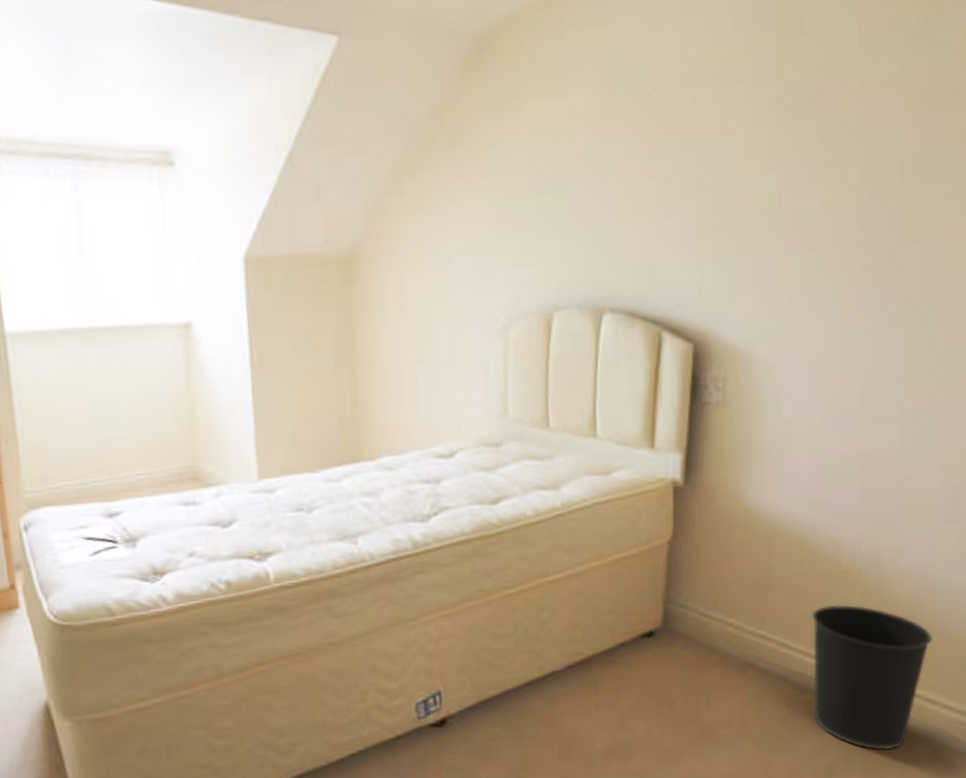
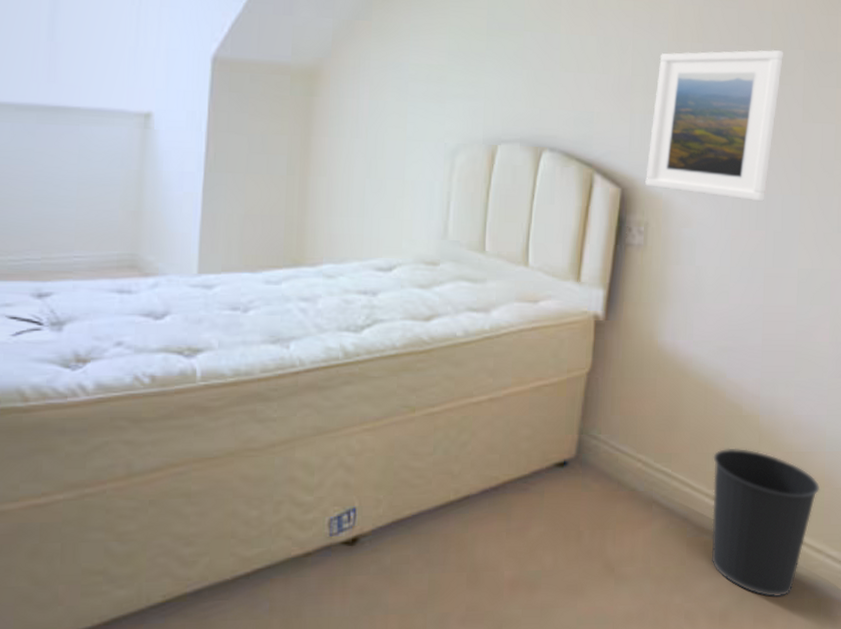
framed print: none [720,165,875,341] -> present [645,49,783,202]

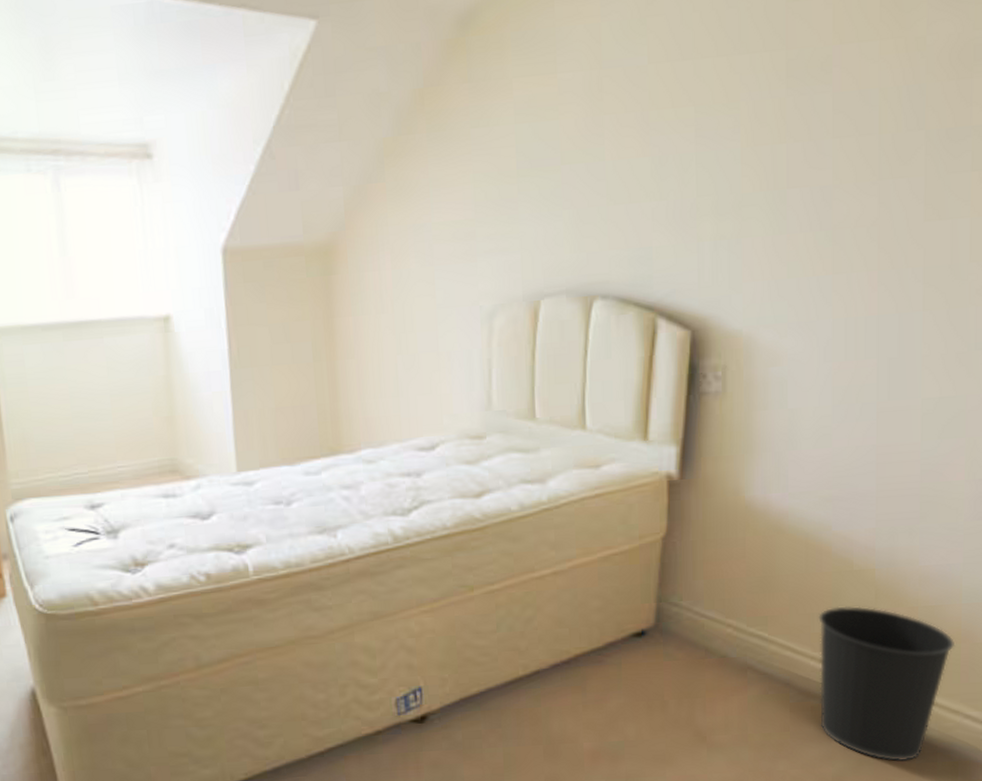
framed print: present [645,49,783,202] -> none [720,136,896,326]

